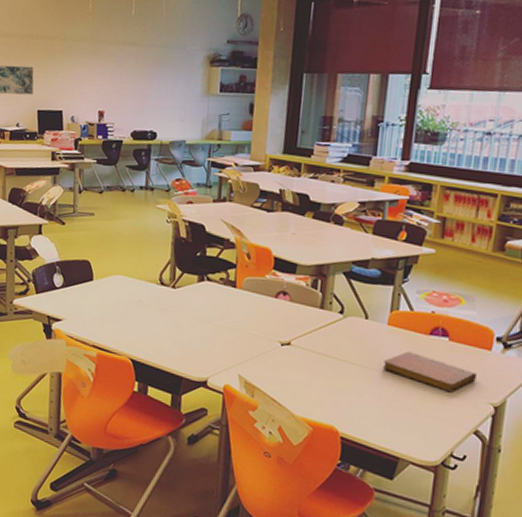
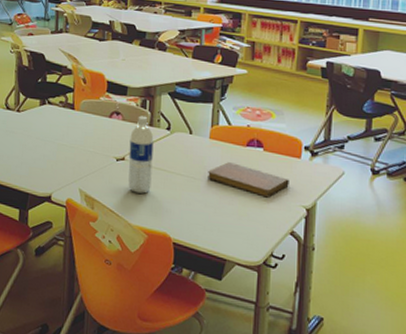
water bottle: none [293,296,325,383] -> present [128,115,154,194]

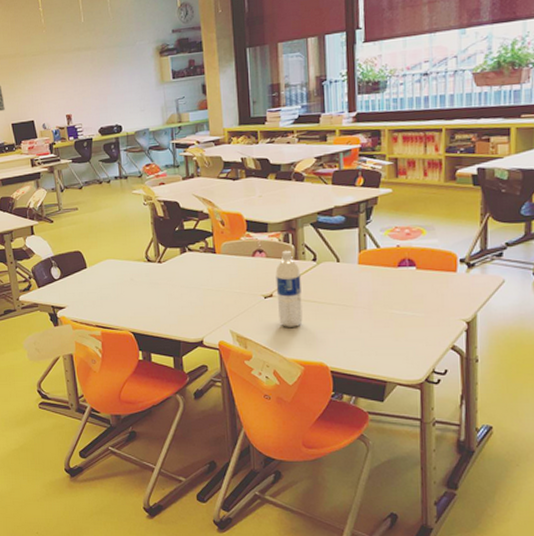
notebook: present [208,162,289,198] -> none [360,285,446,316]

